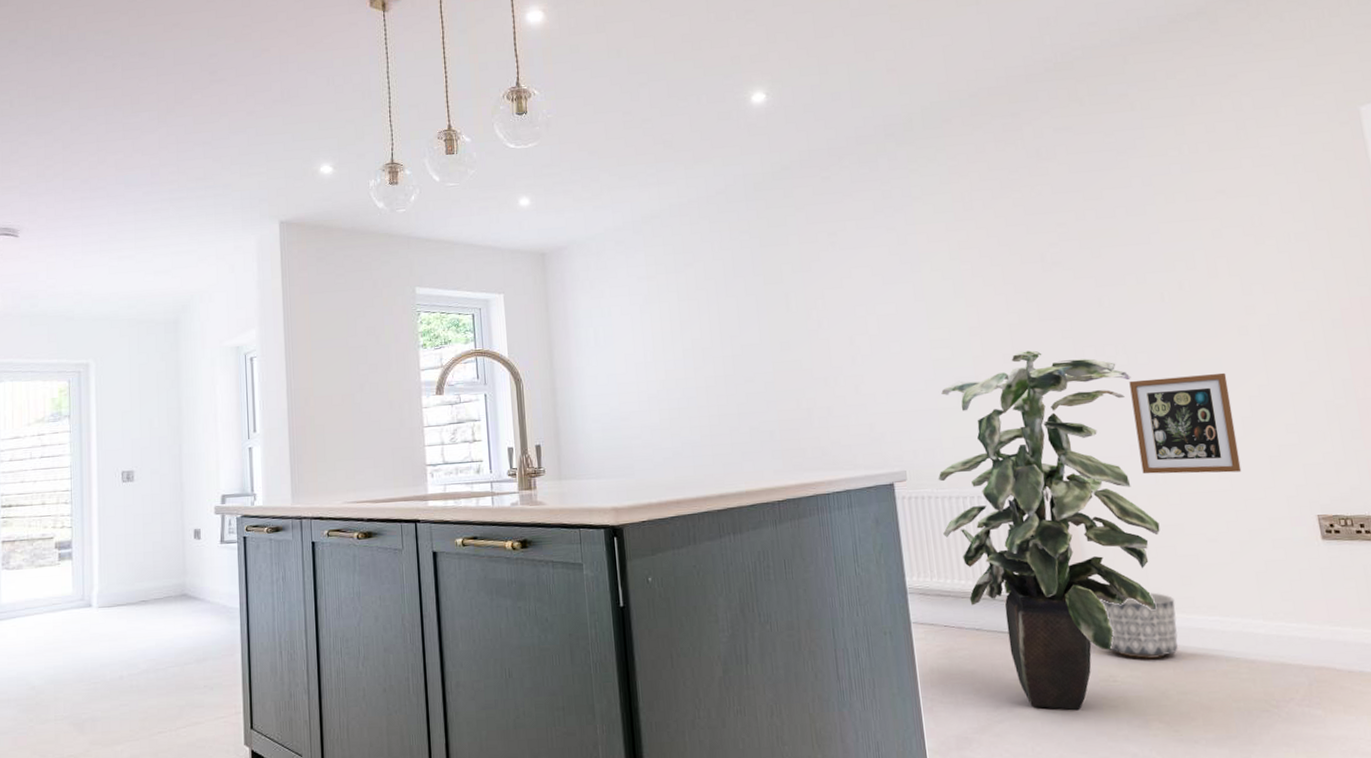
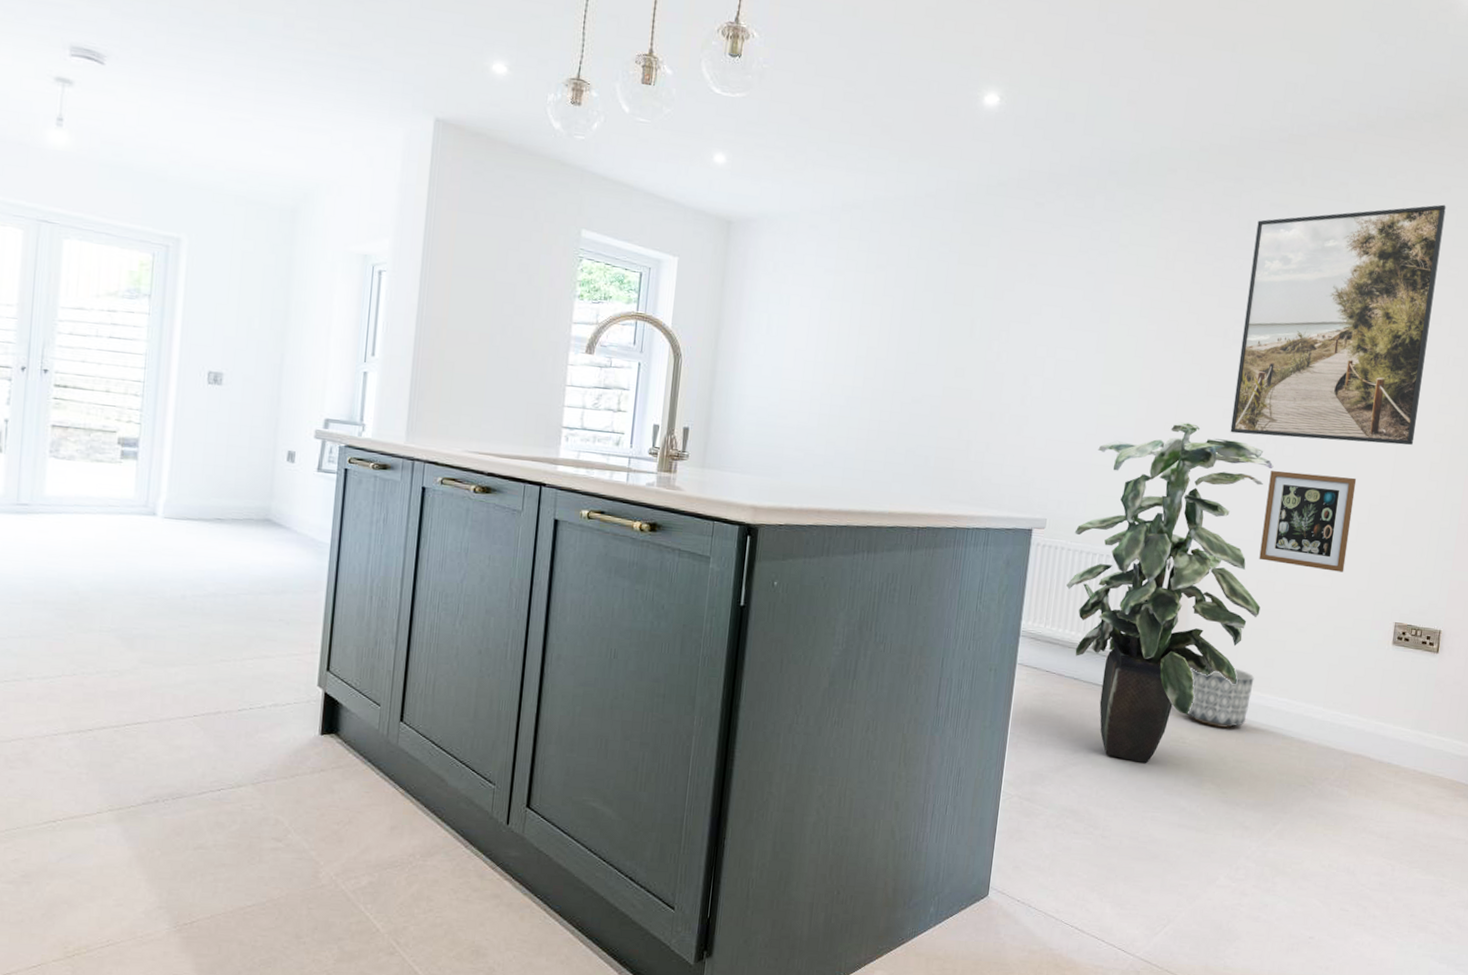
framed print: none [1045,91,1278,352] -> present [1230,204,1446,445]

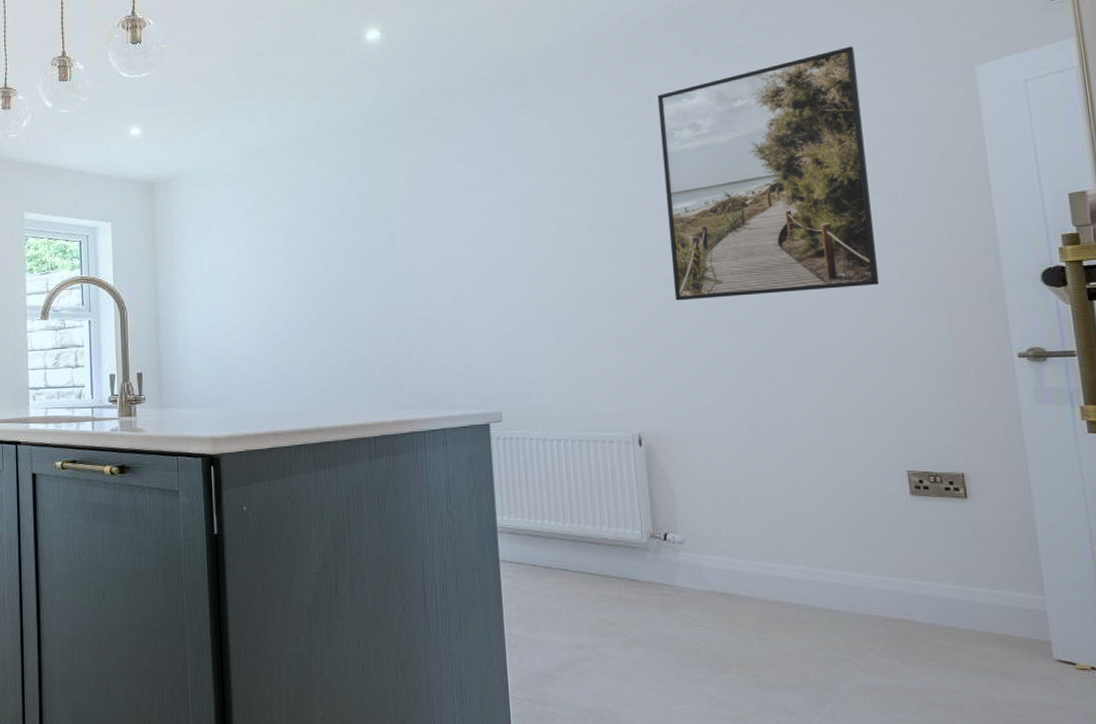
indoor plant: present [1066,422,1274,764] -> none [533,298,751,653]
planter: present [1188,668,1255,728] -> none [686,540,763,606]
picture frame: present [1259,470,1357,573] -> none [728,326,835,426]

